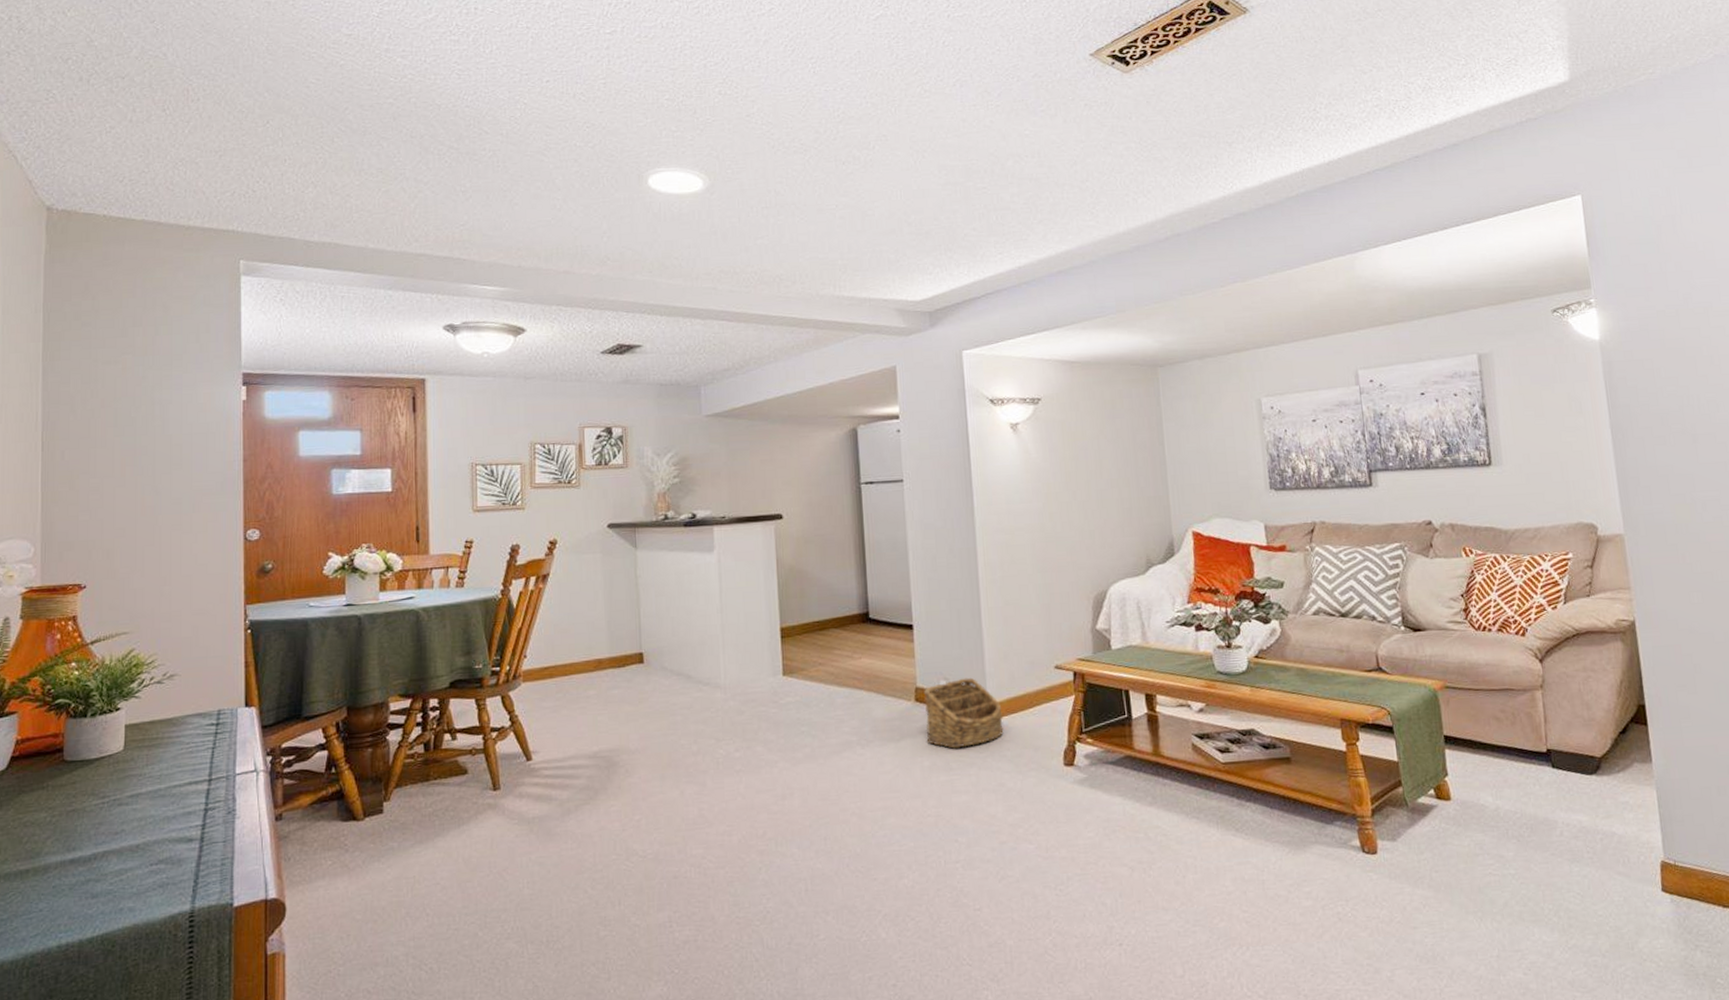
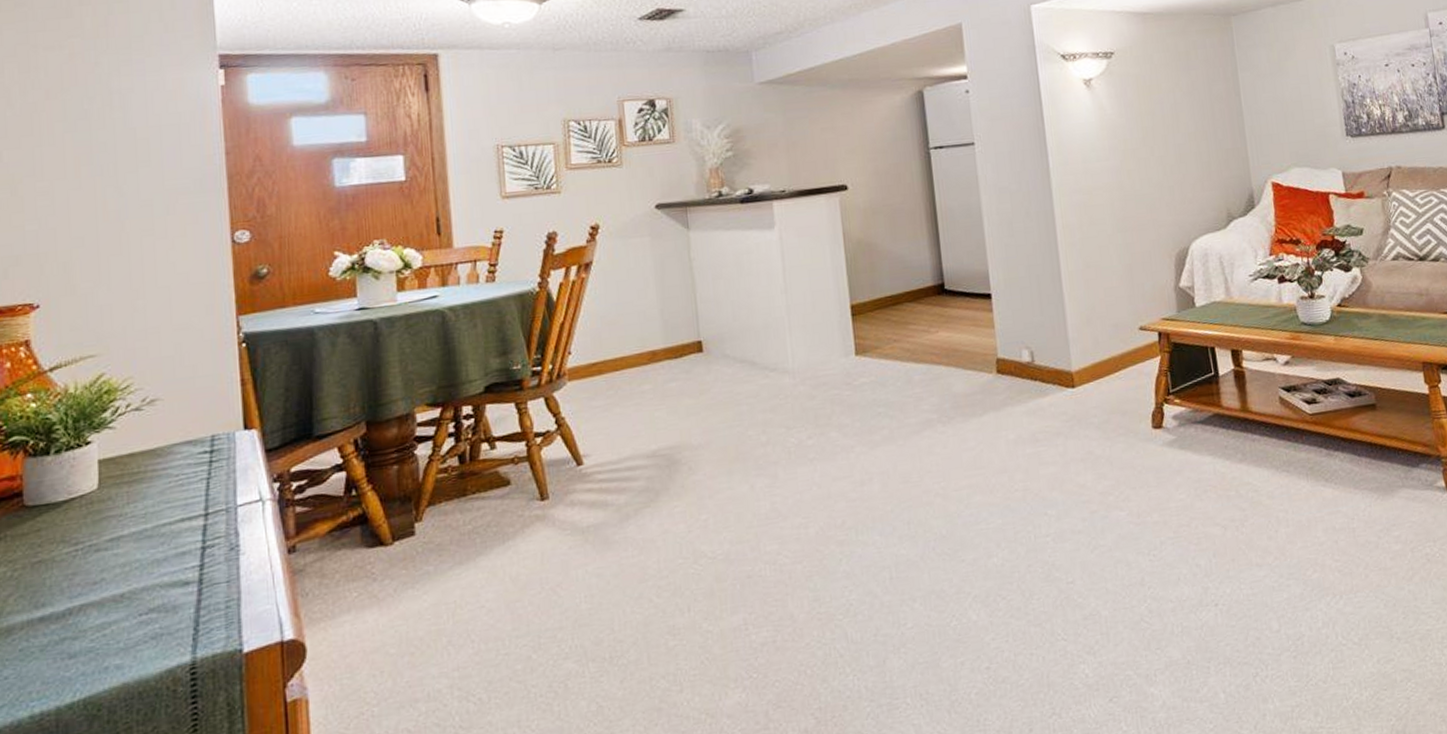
basket: present [923,677,1004,749] -> none [1005,344,1090,420]

